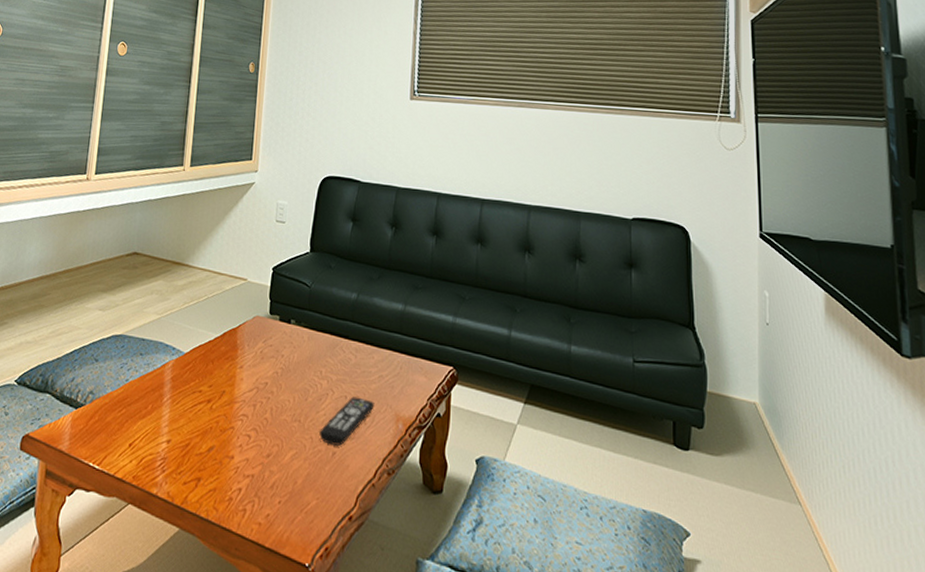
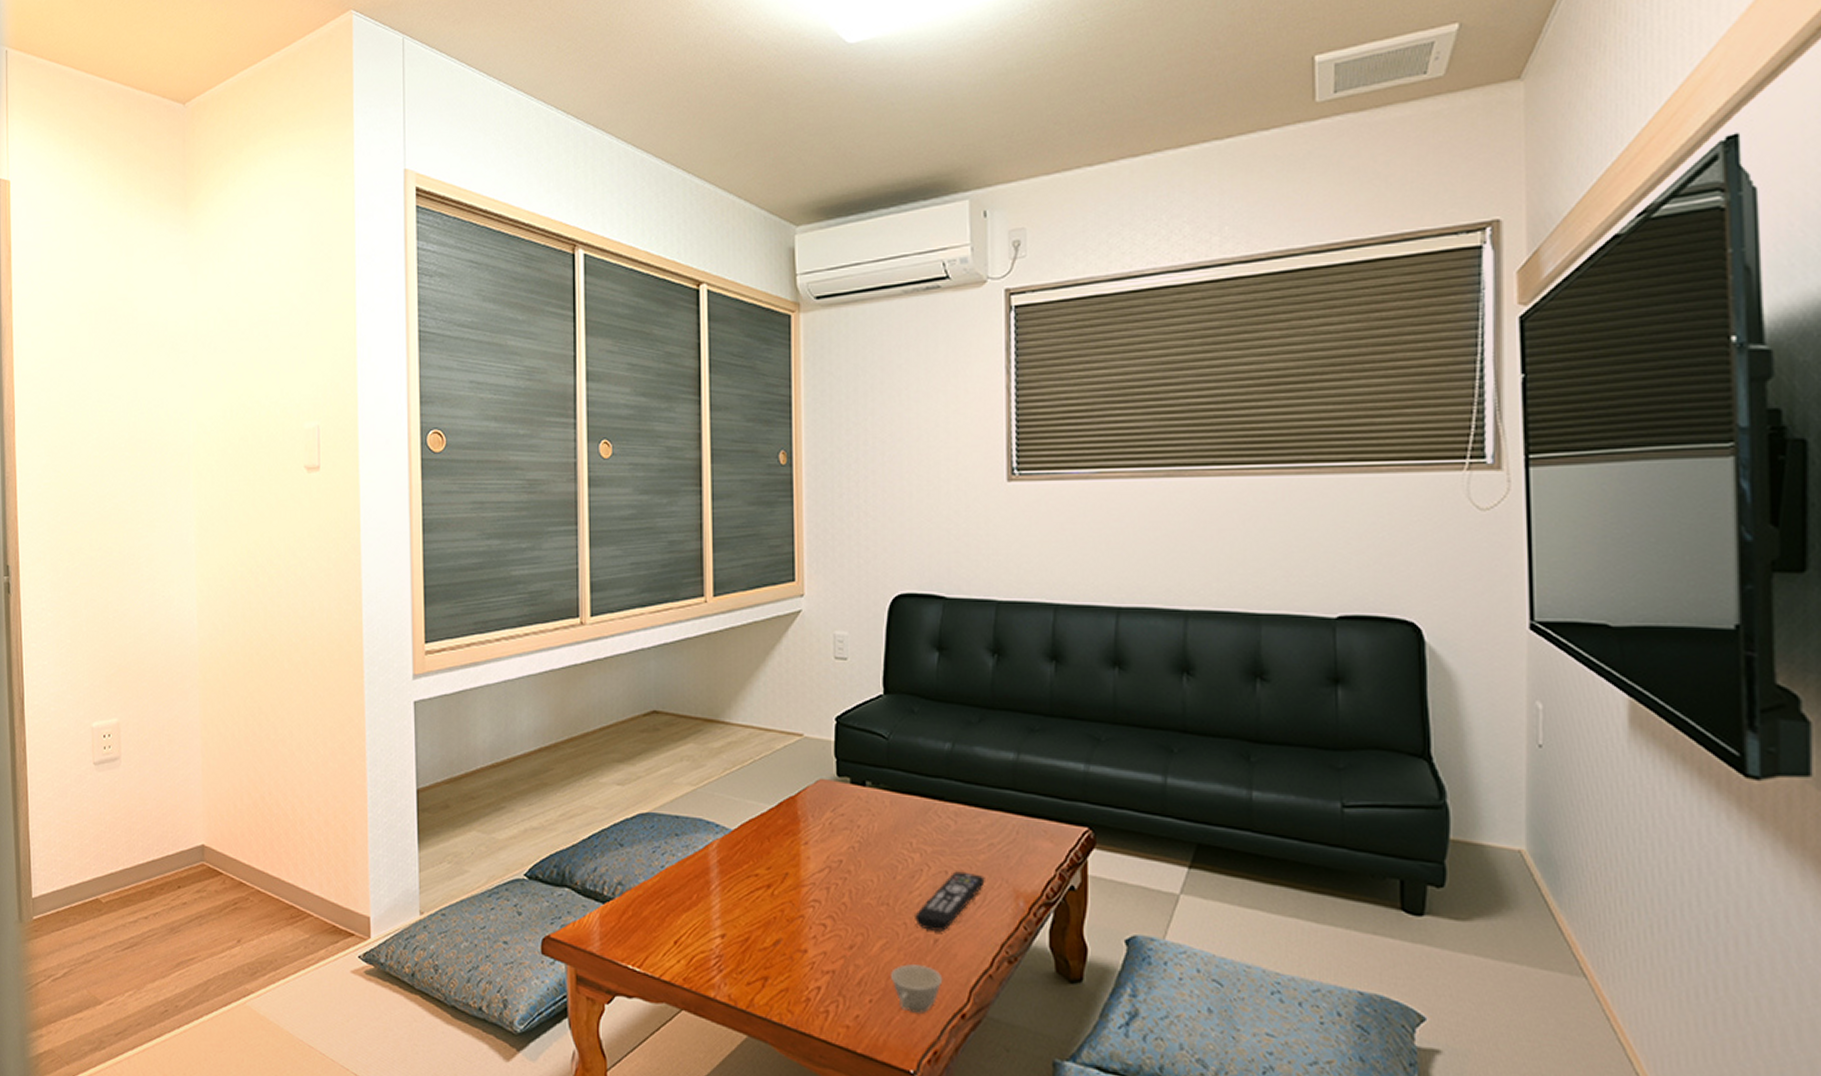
teacup: none [297,472,337,515] -> present [891,964,943,1013]

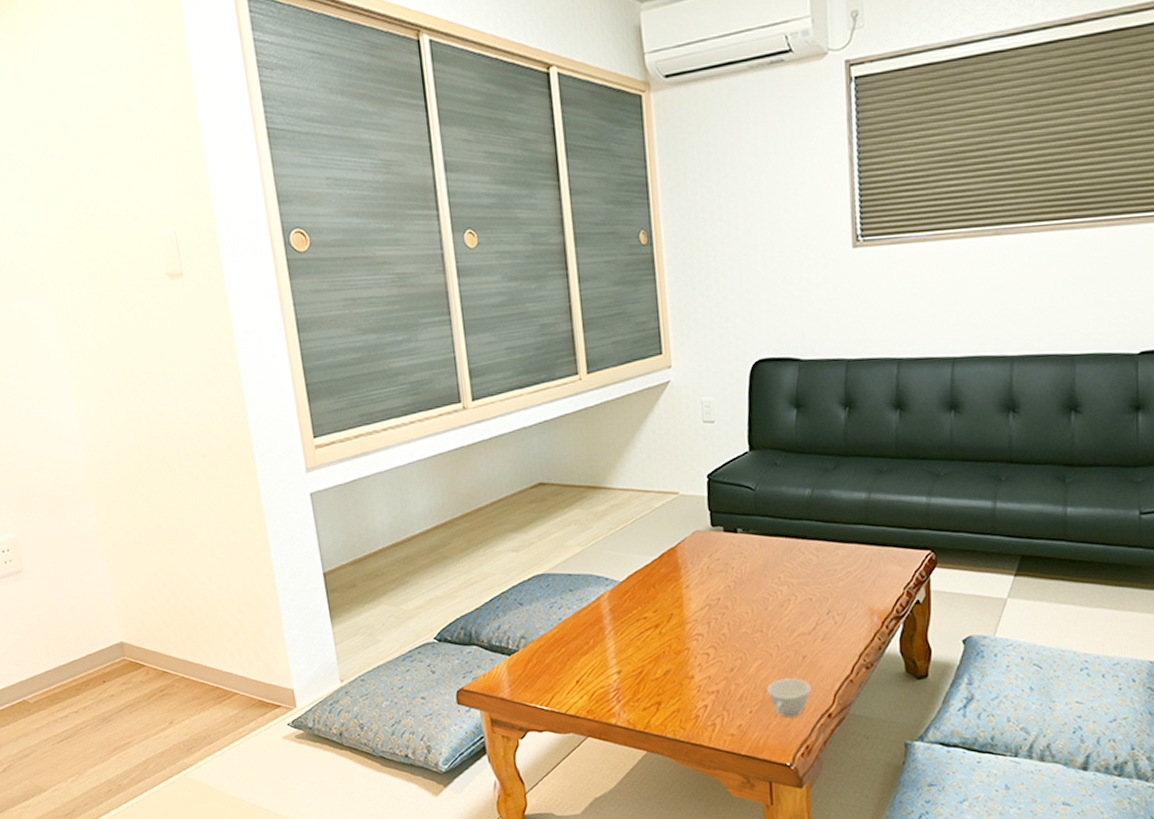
remote control: present [915,871,985,931] -> none [785,597,844,649]

